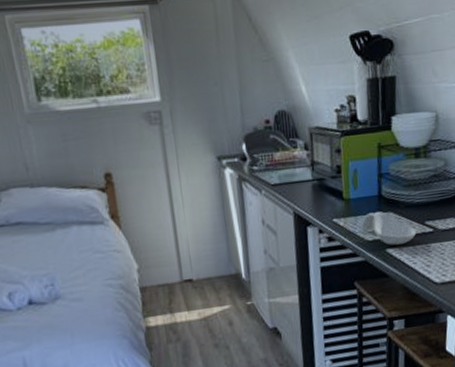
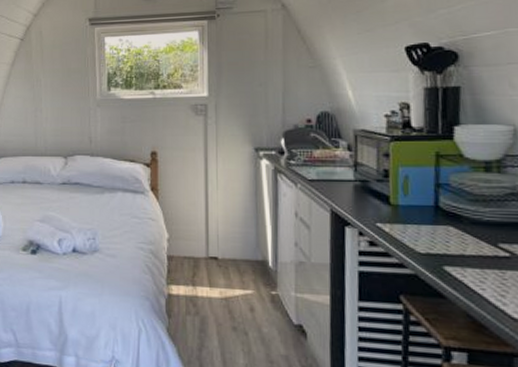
spoon rest: present [361,212,417,246] -> none [411,223,486,265]

